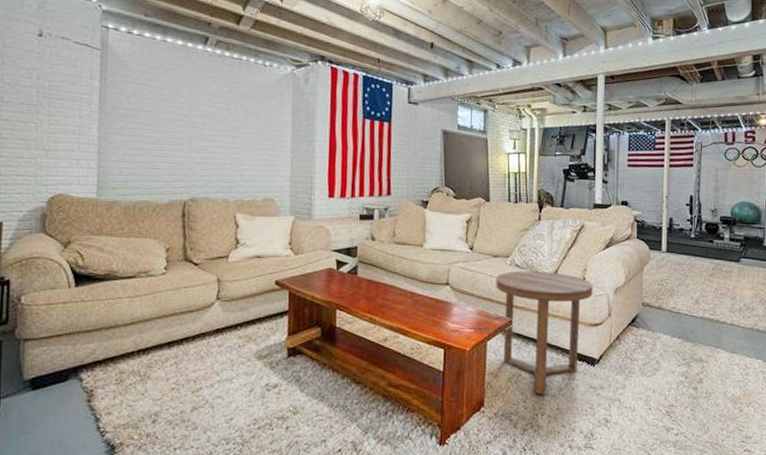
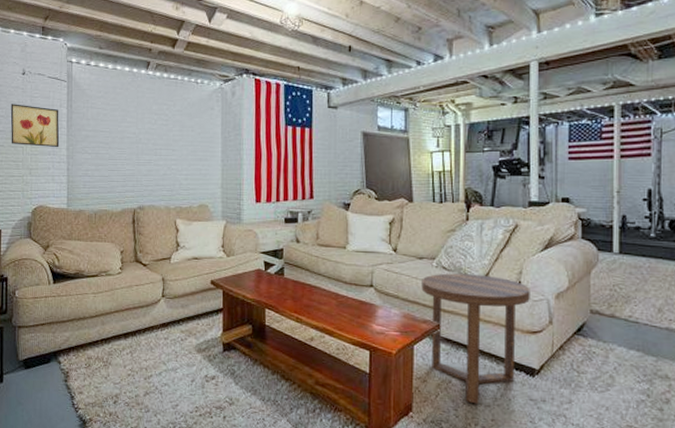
wall art: none [19,70,89,127] -> present [10,104,60,148]

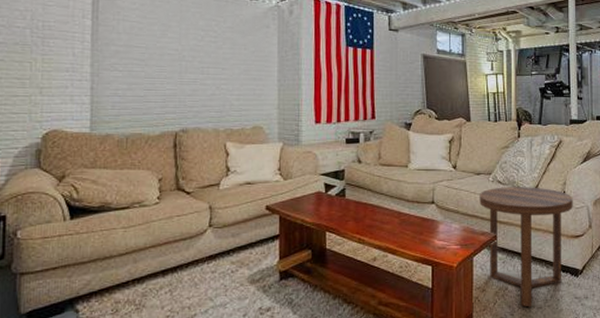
wall art: present [10,104,60,148] -> none [14,12,81,64]

